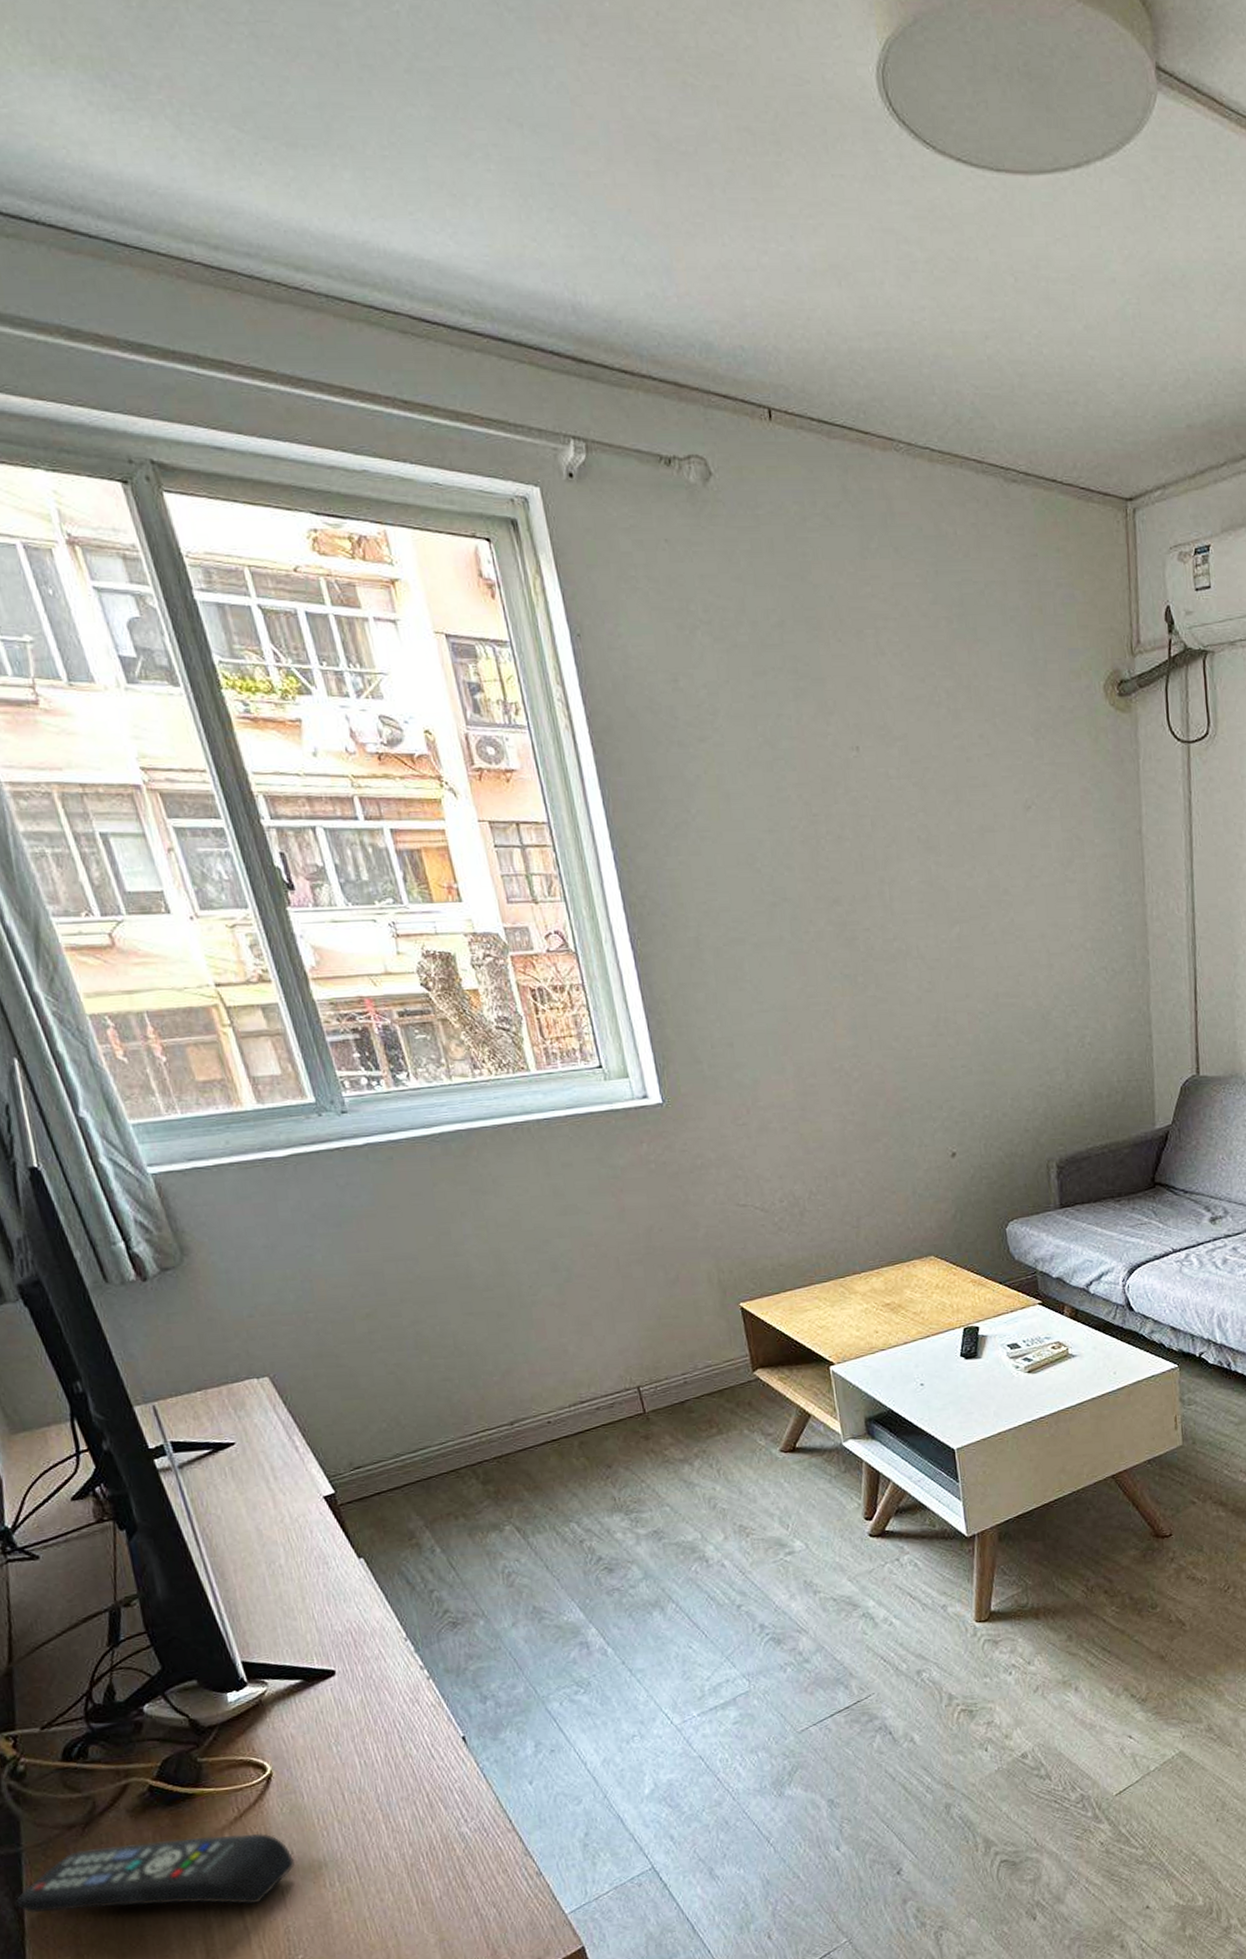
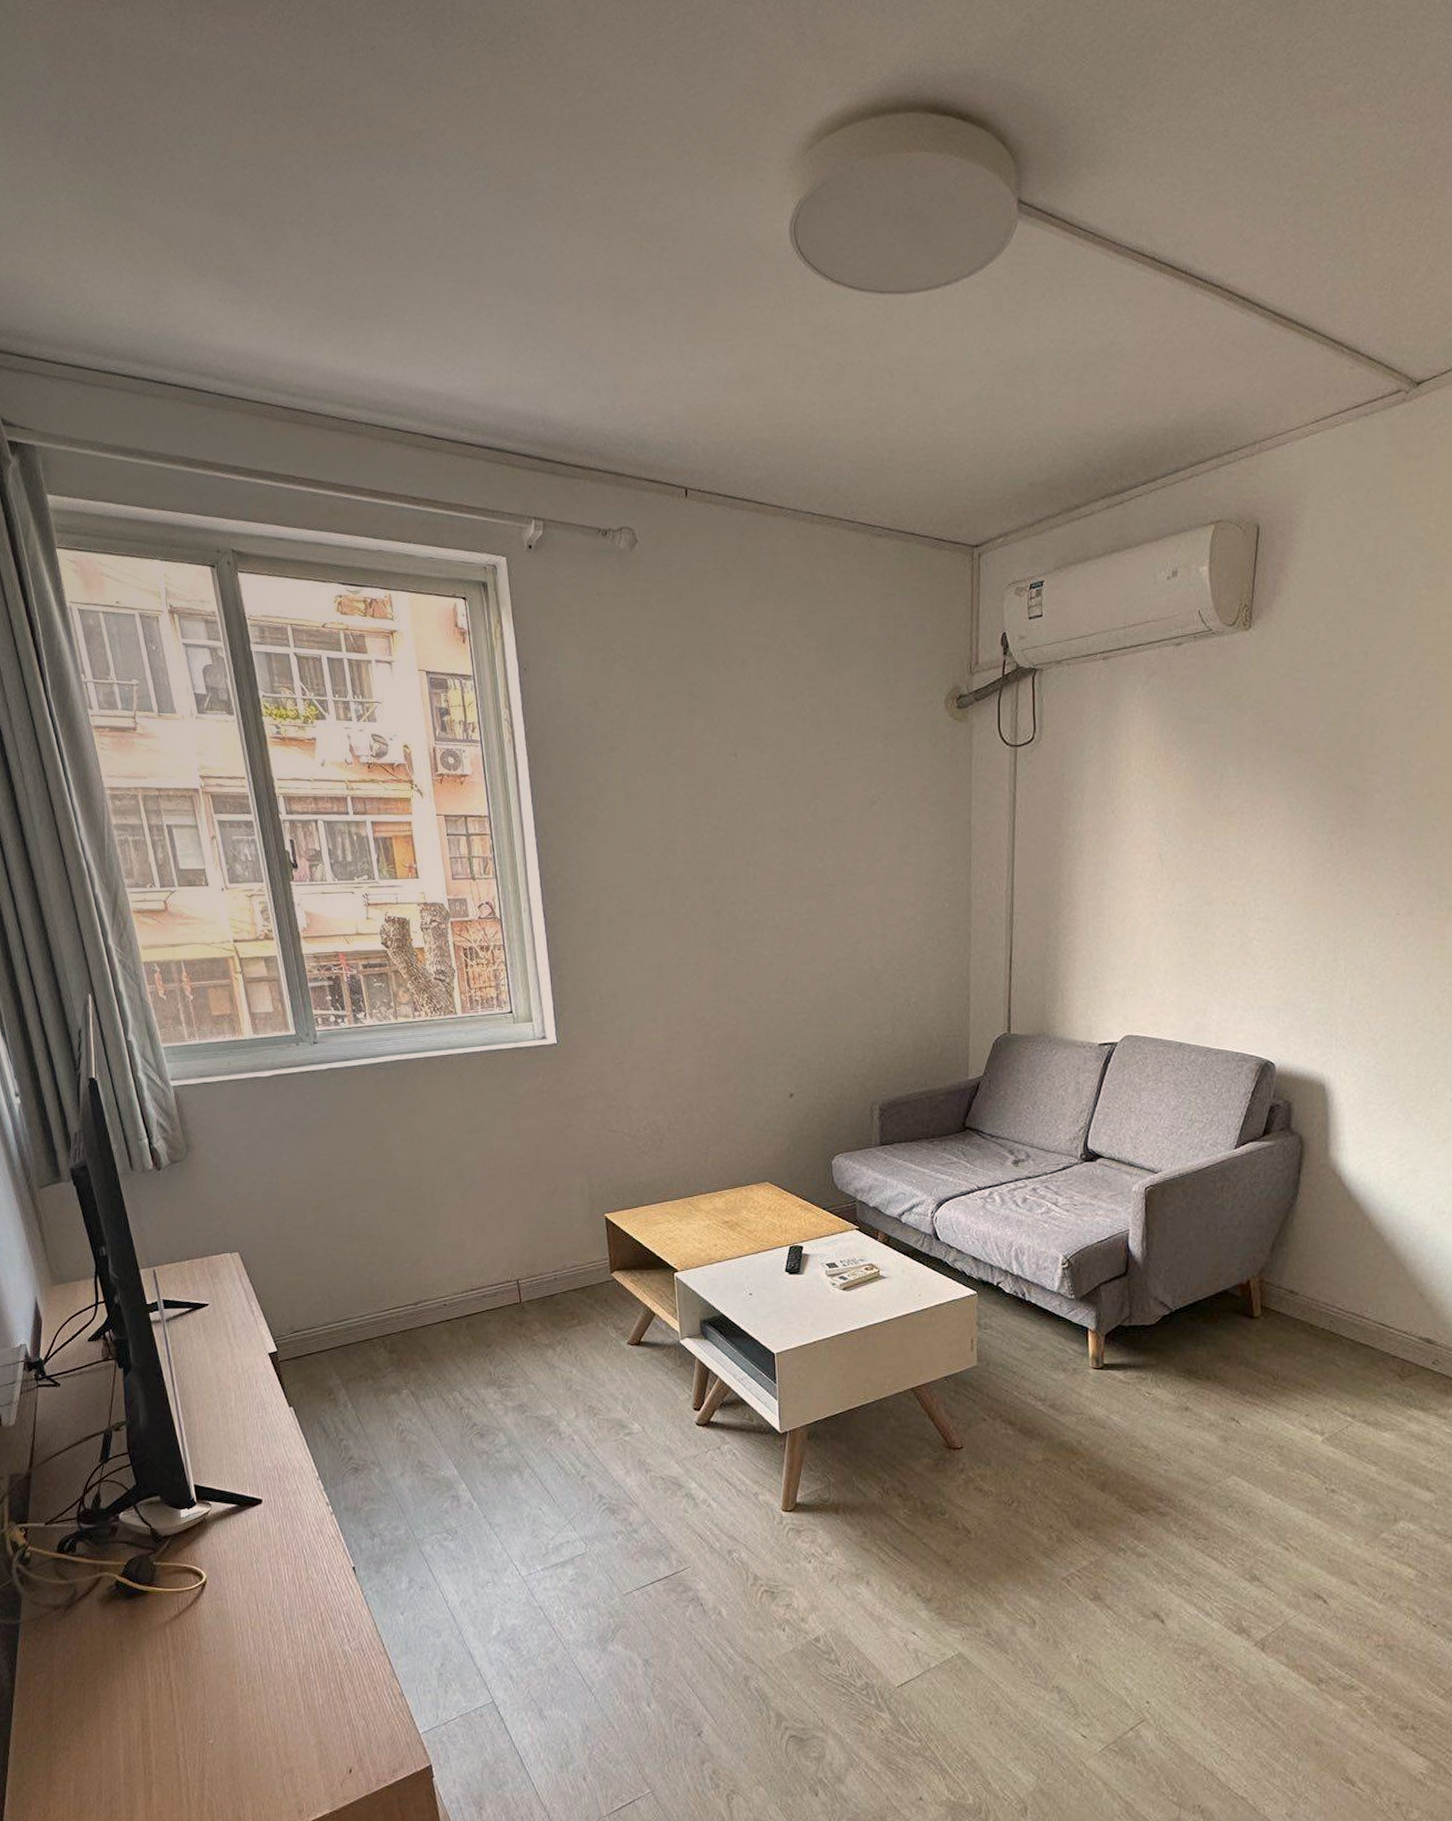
remote control: present [15,1834,295,1914] -> none [10,1628,216,1691]

